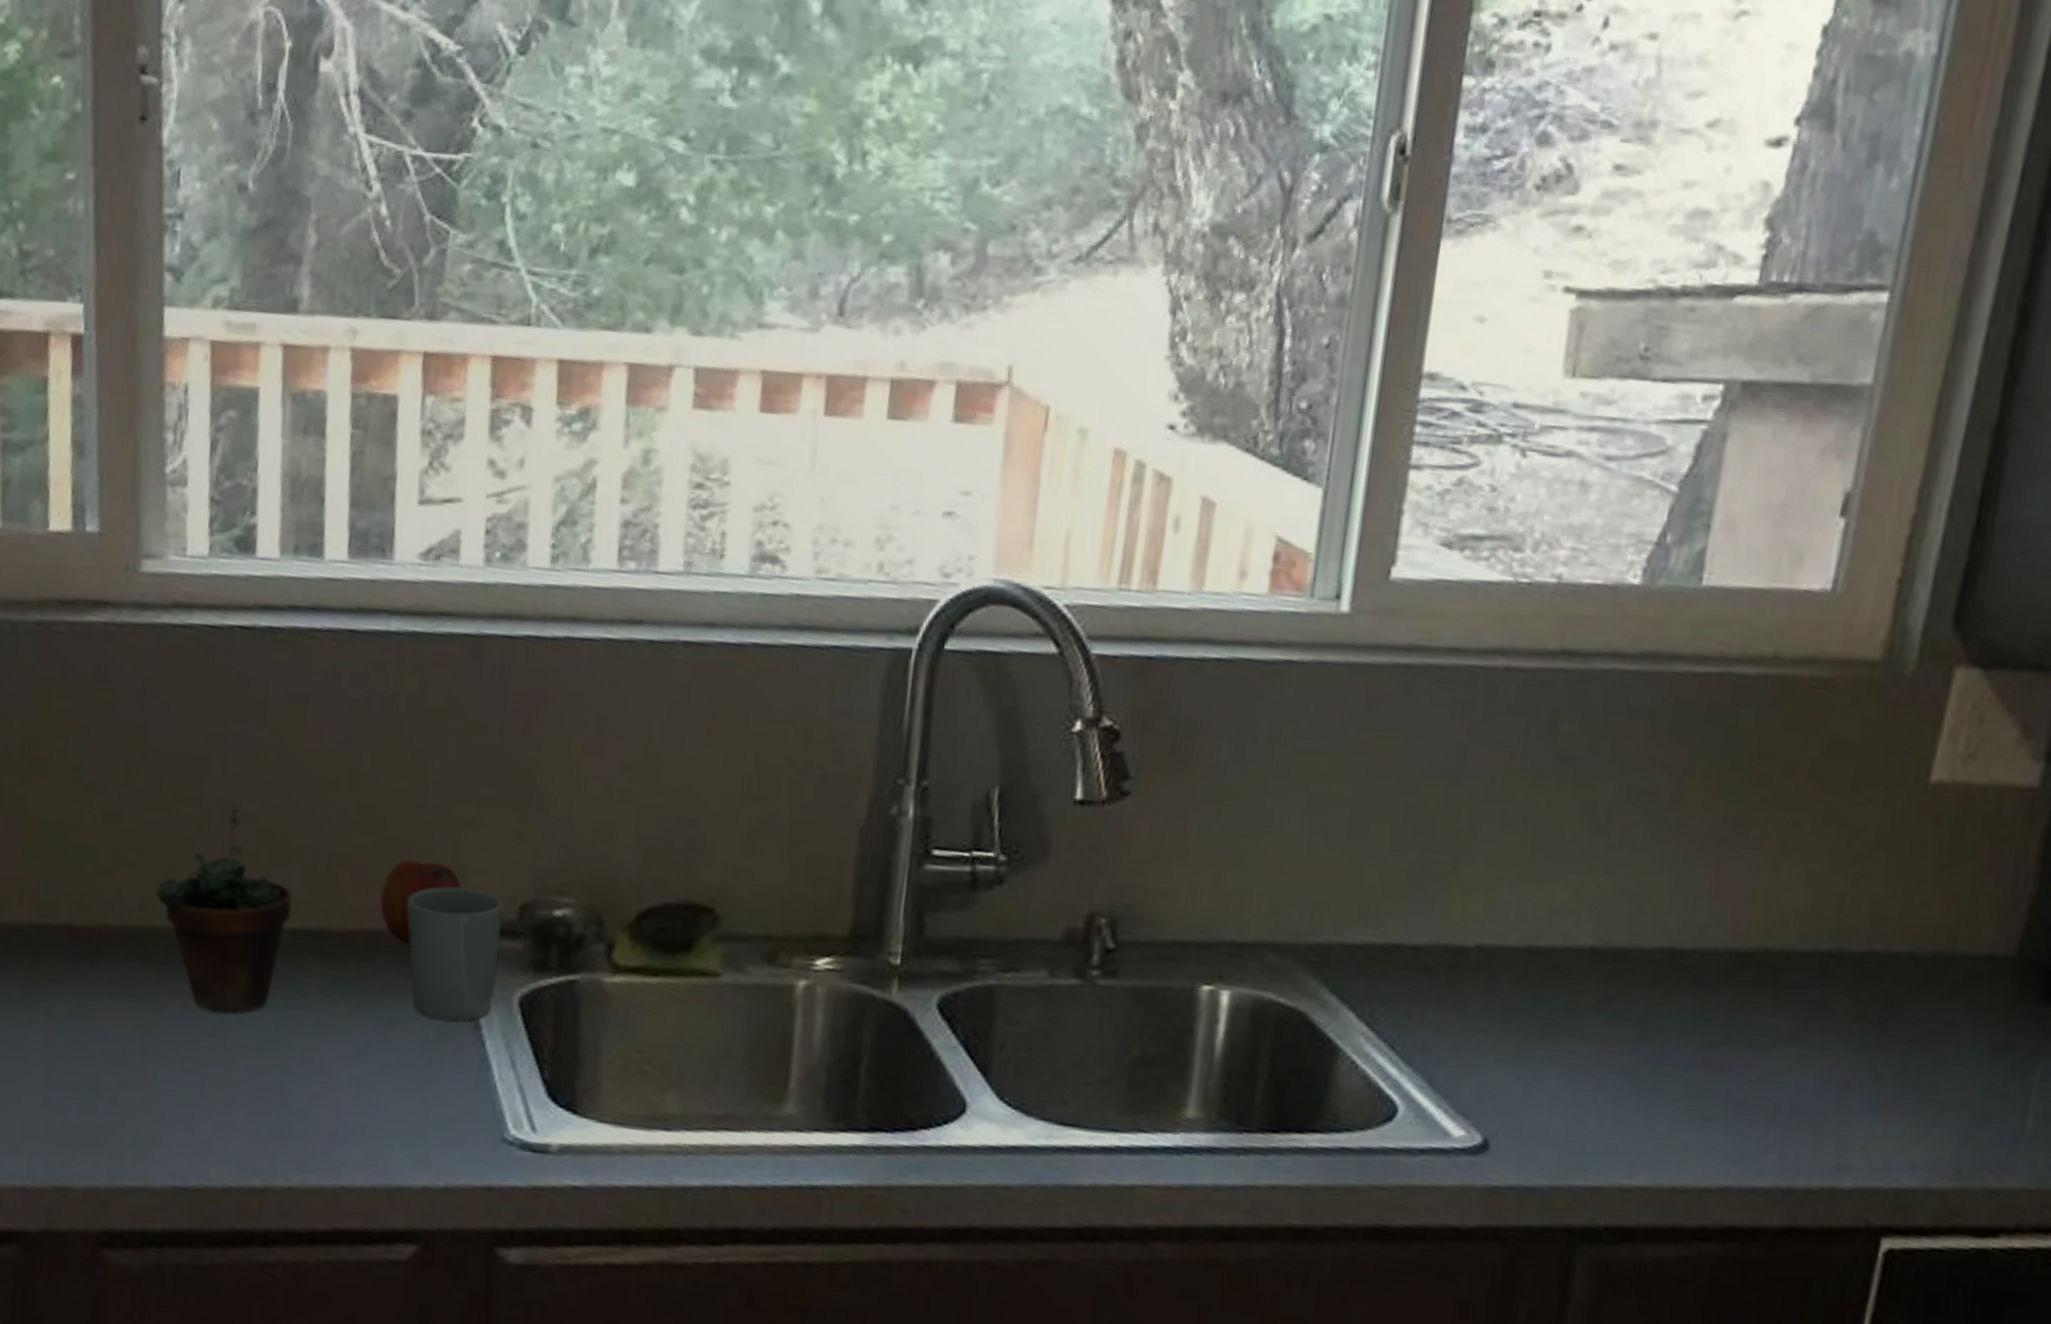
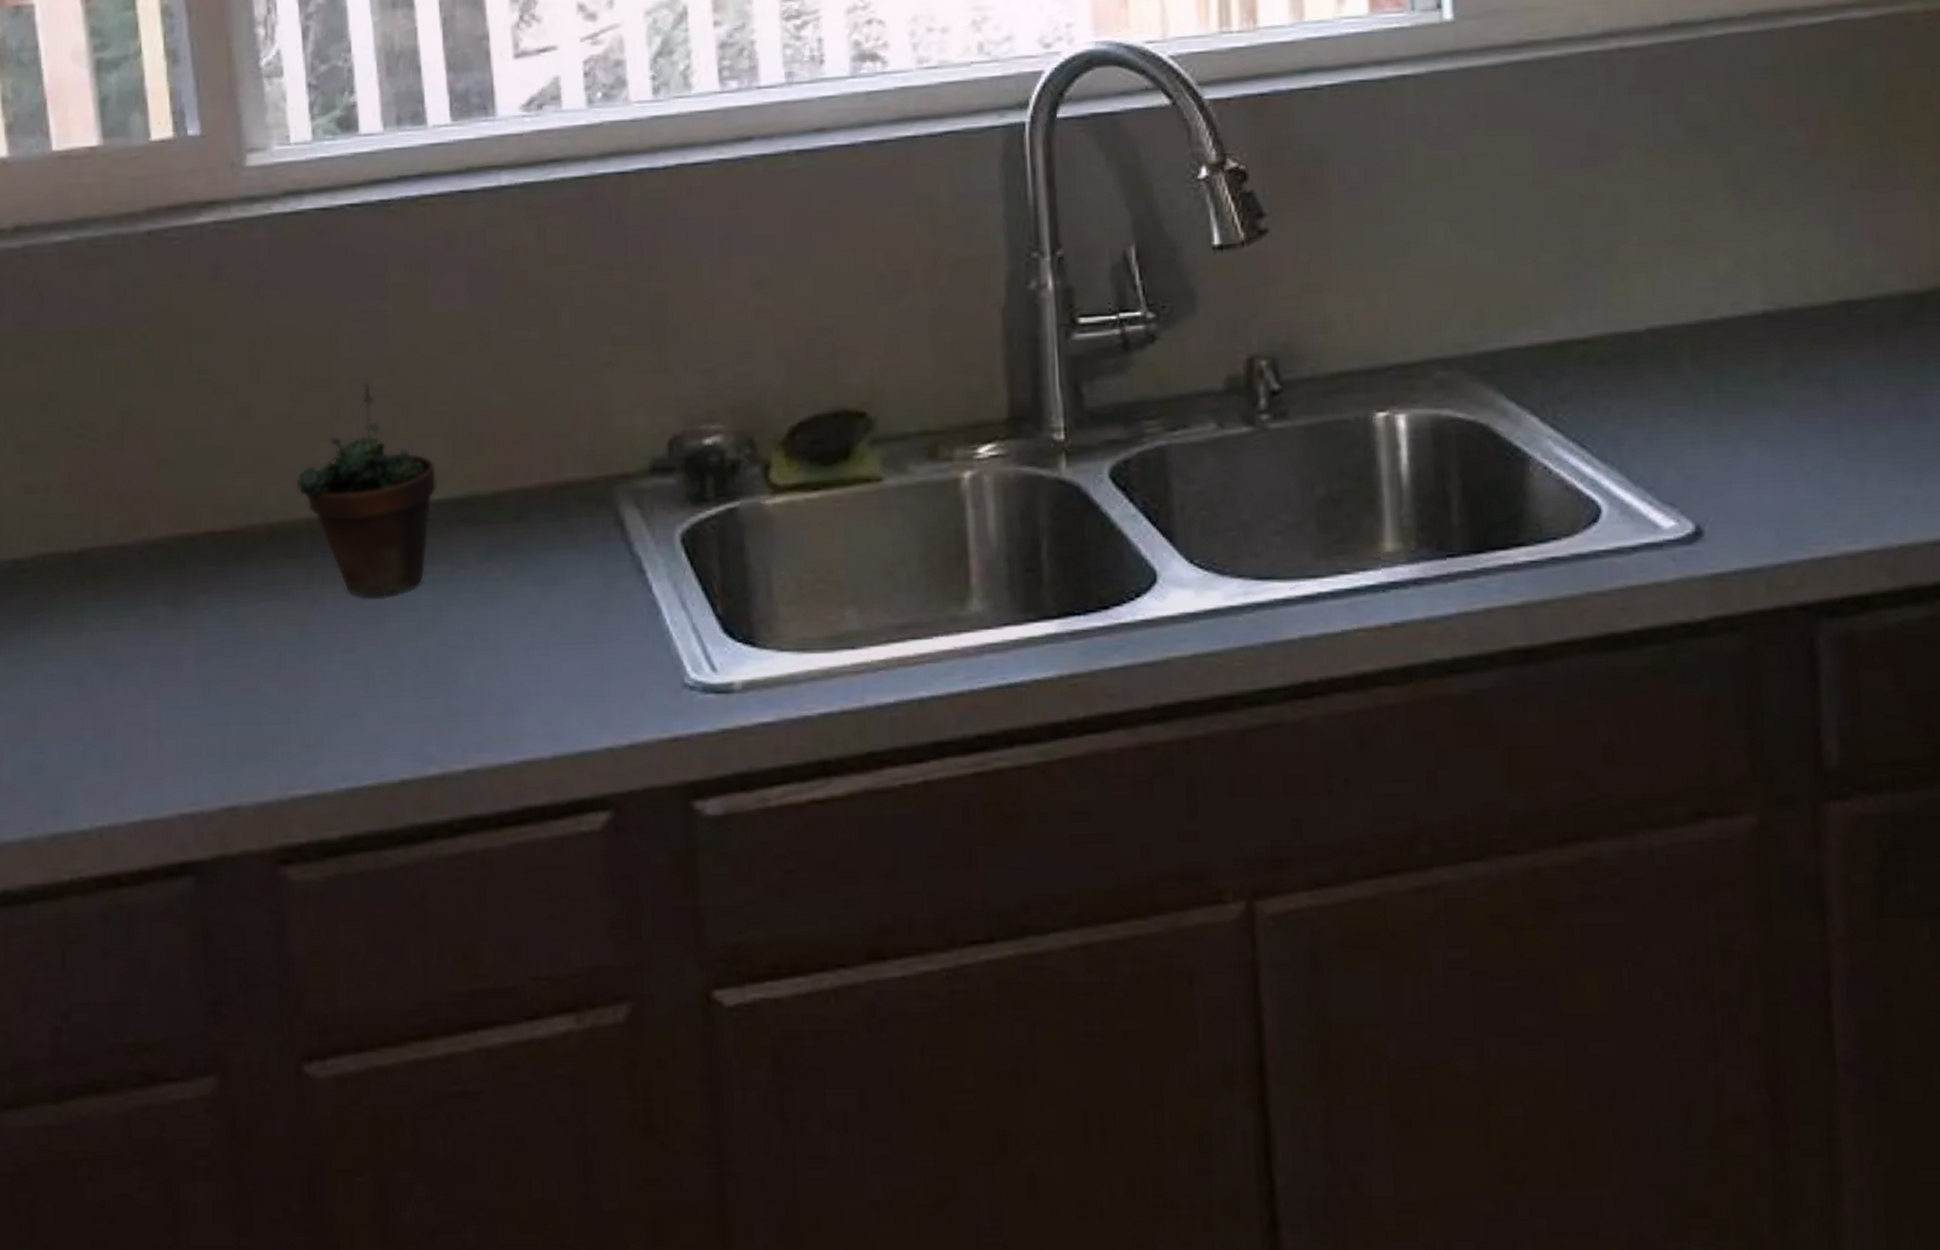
fruit: present [379,860,462,945] -> none [524,409,606,498]
mug: present [406,887,504,1021] -> none [552,430,655,570]

